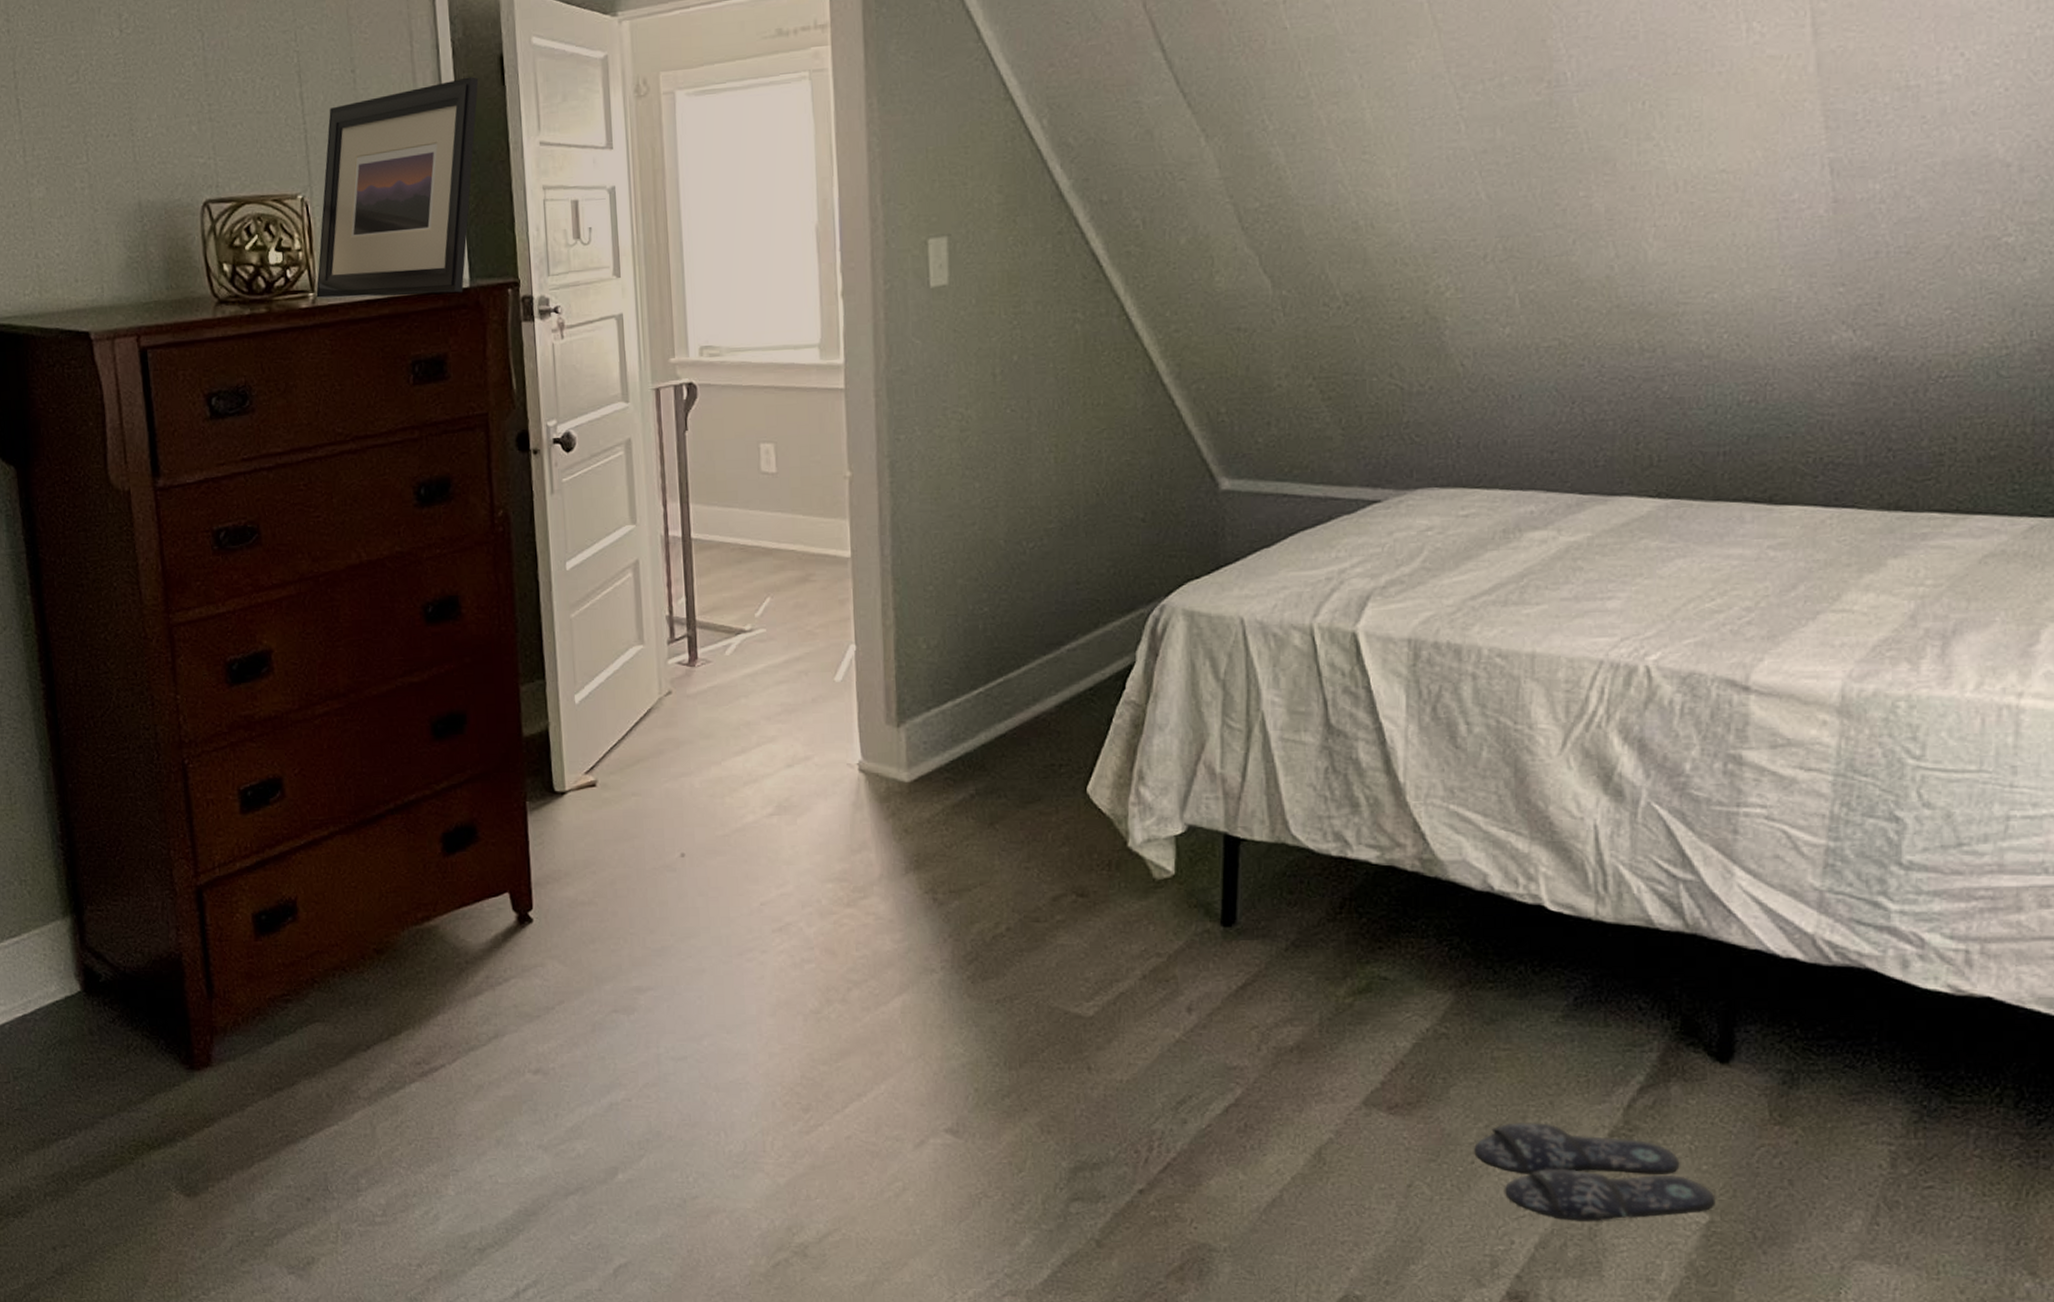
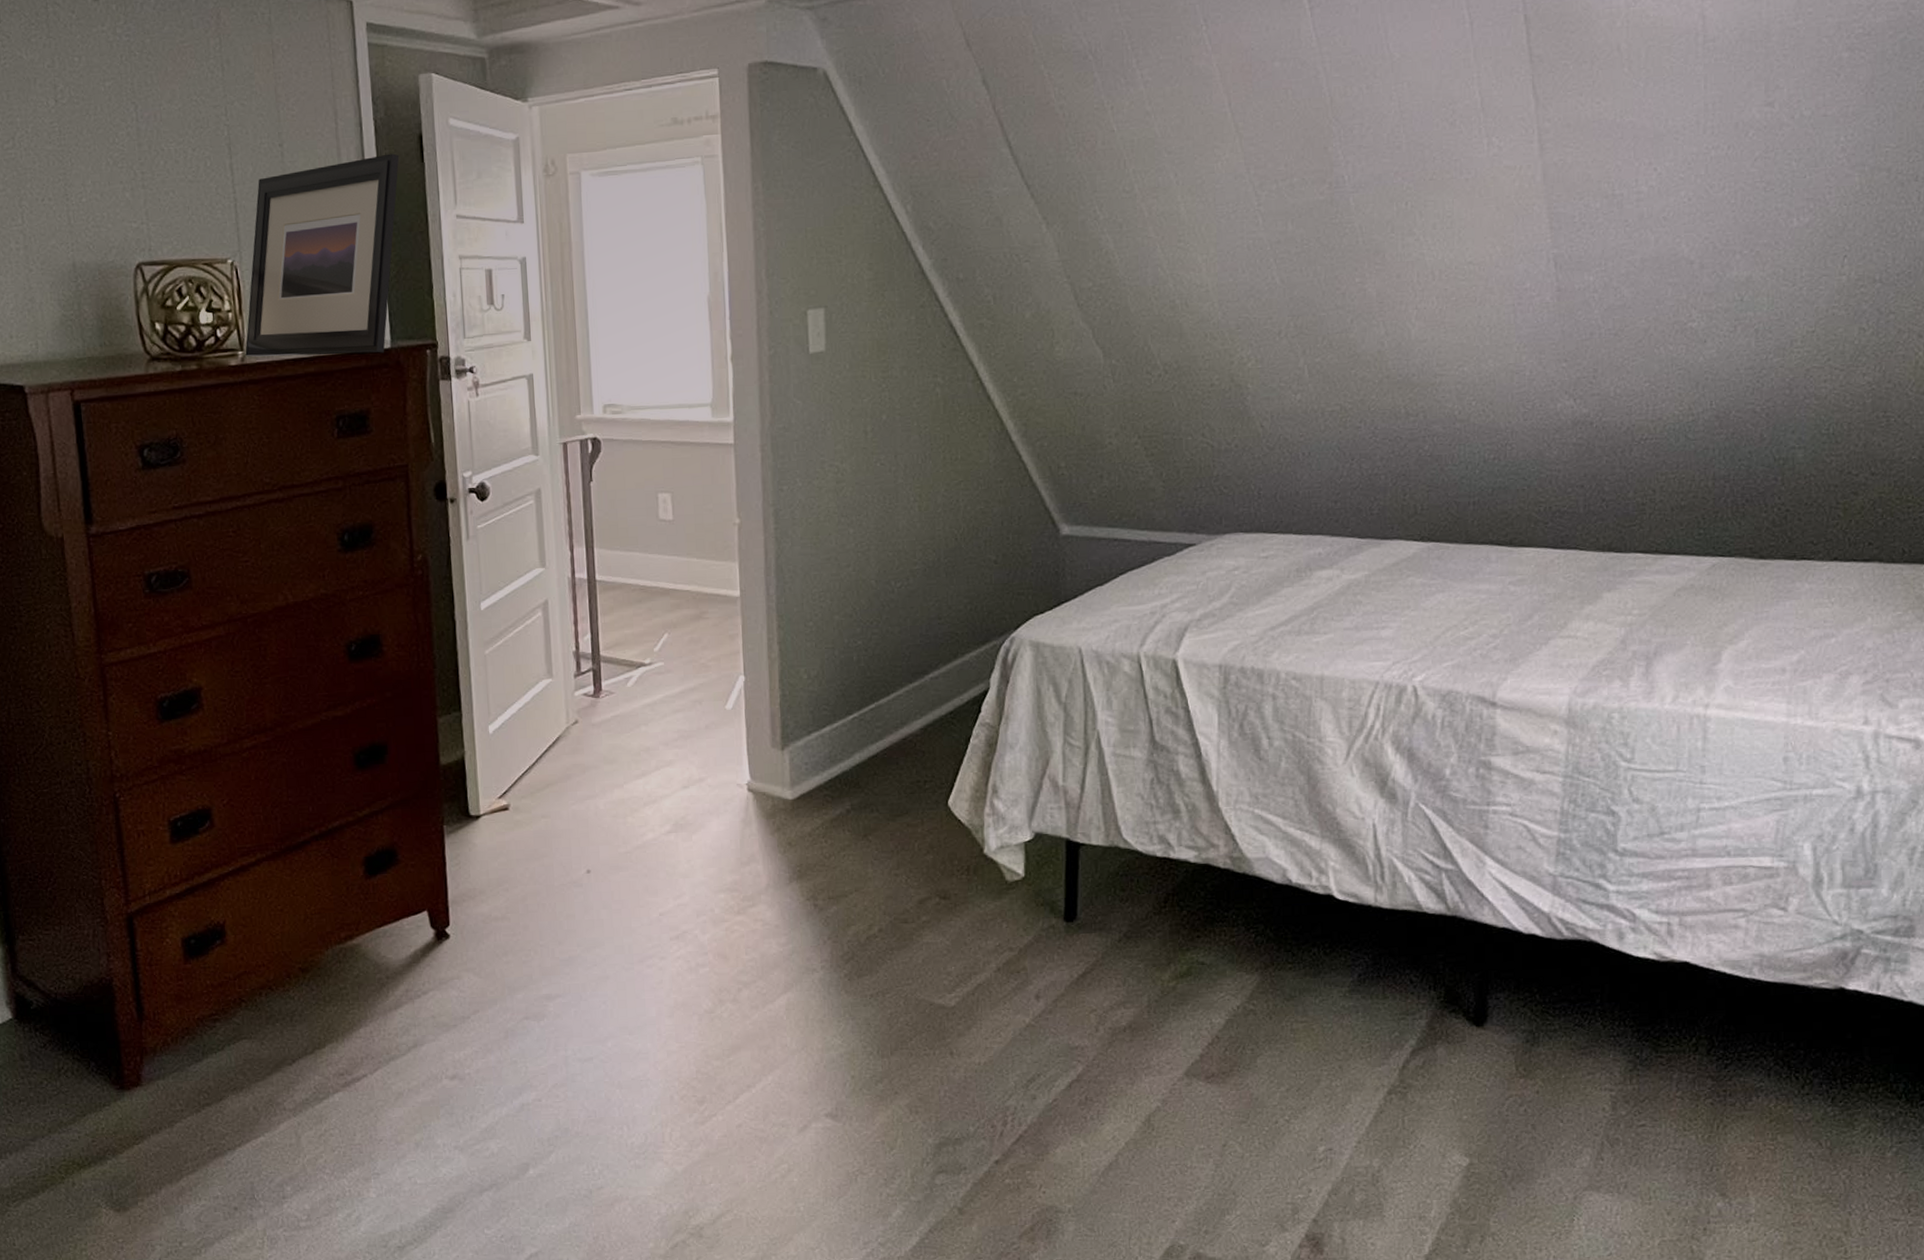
slippers: present [1474,1123,1716,1221] -> none [1278,1085,1474,1169]

